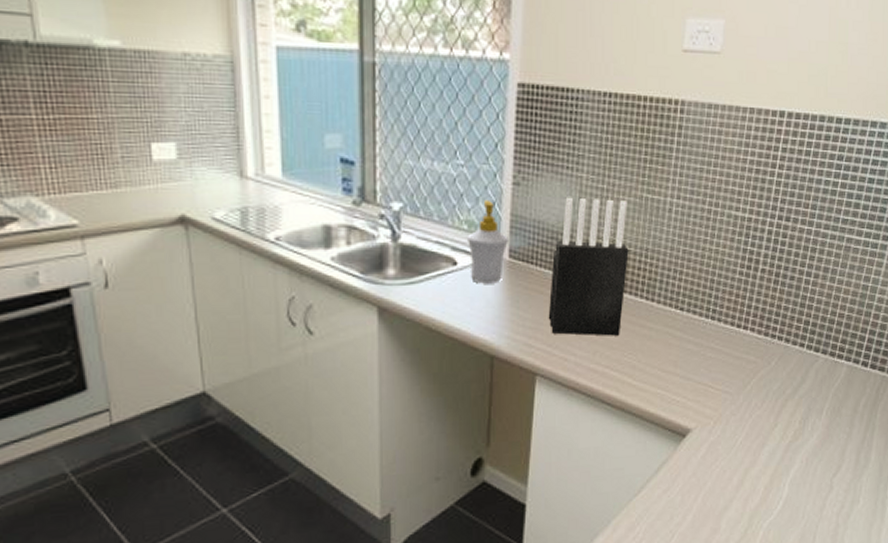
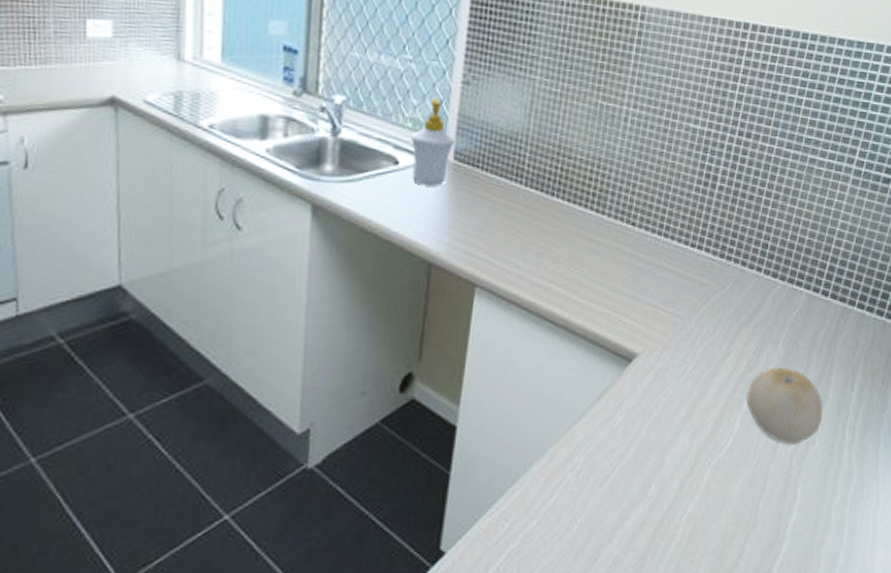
knife block: present [548,197,629,336] -> none [491,99,581,249]
fruit: none [793,434,866,505] -> present [745,367,823,445]

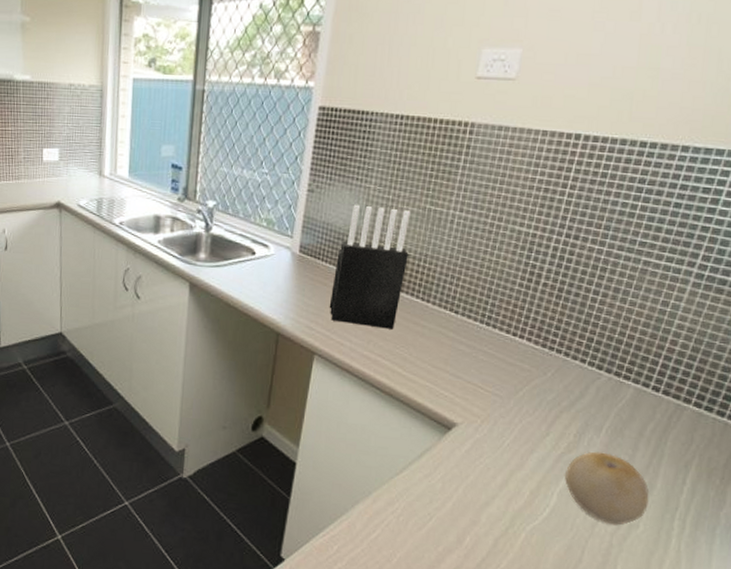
soap bottle: present [411,97,456,186] -> none [265,202,301,273]
knife block: none [491,99,581,249] -> present [329,204,411,329]

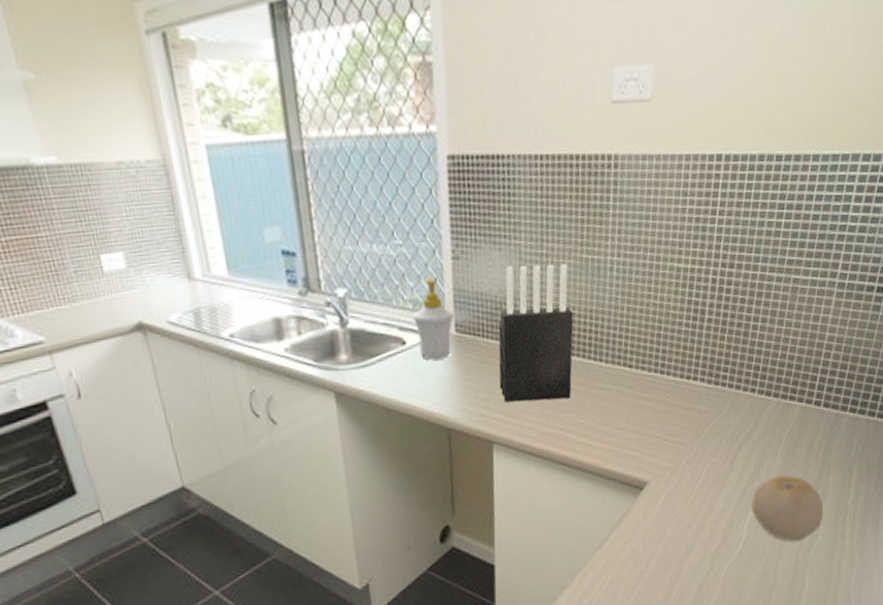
soap bottle: none [265,202,301,273] -> present [413,277,455,361]

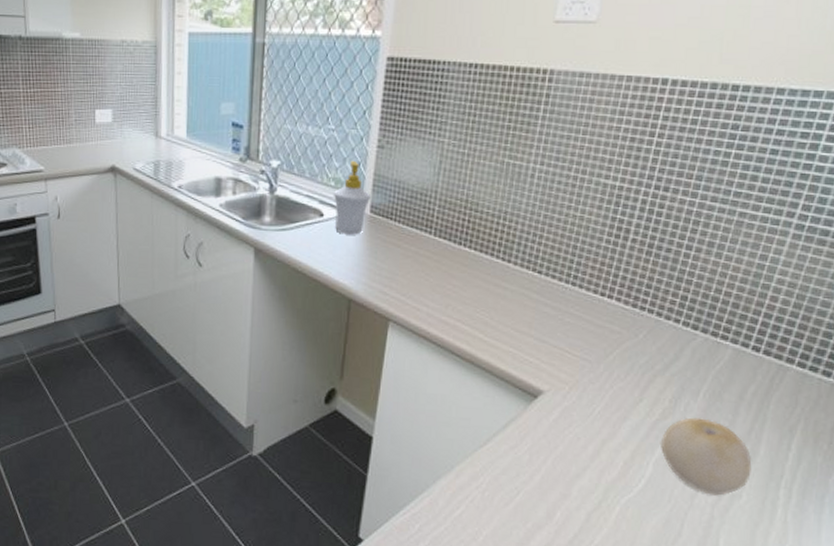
knife block: present [498,263,574,402] -> none [403,160,488,292]

